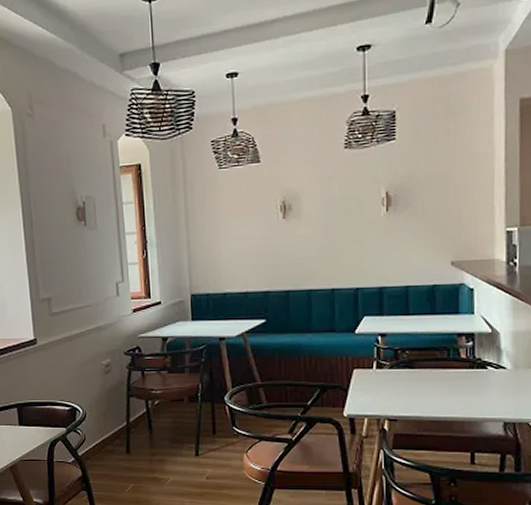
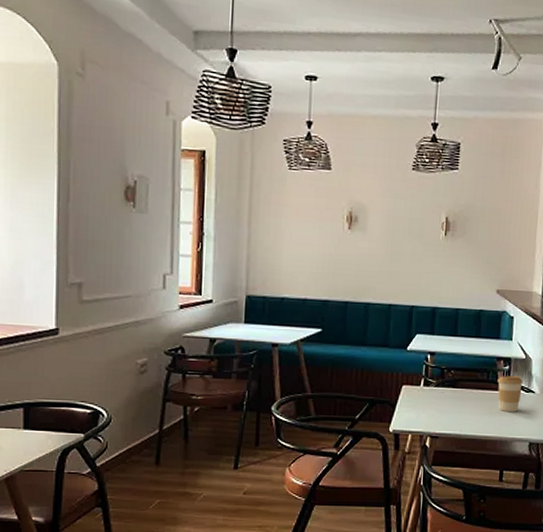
coffee cup: none [460,351,491,390] -> present [497,375,523,412]

